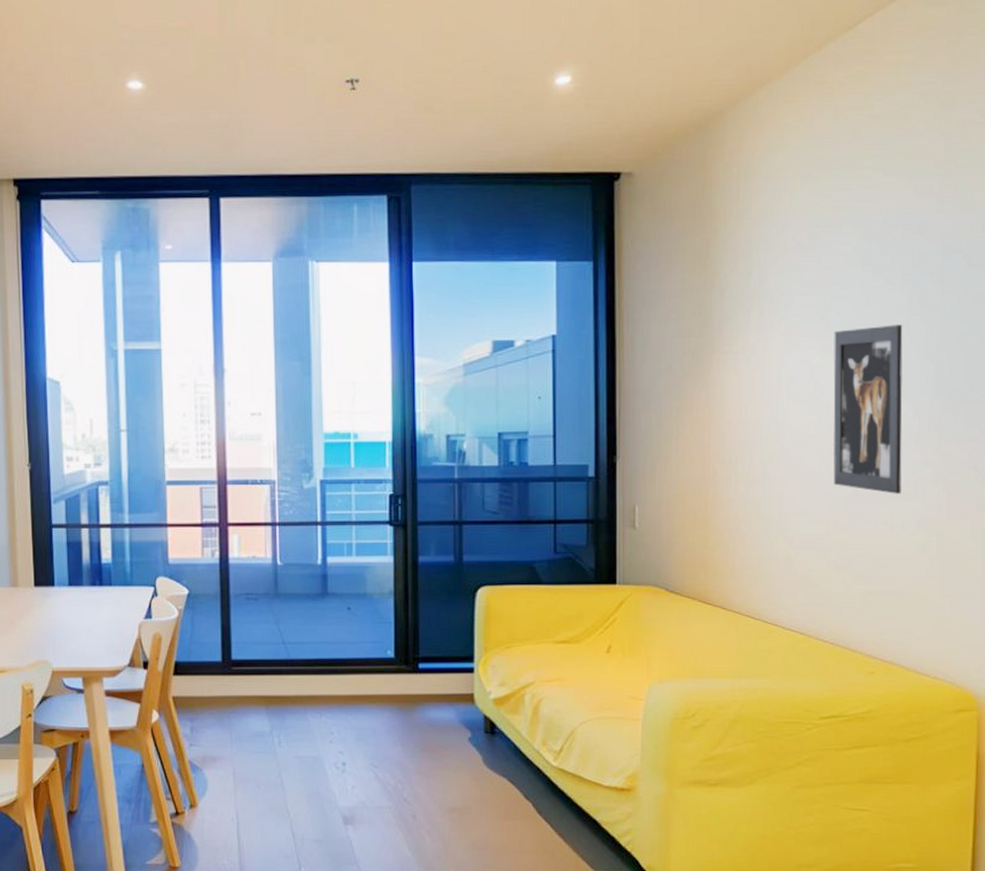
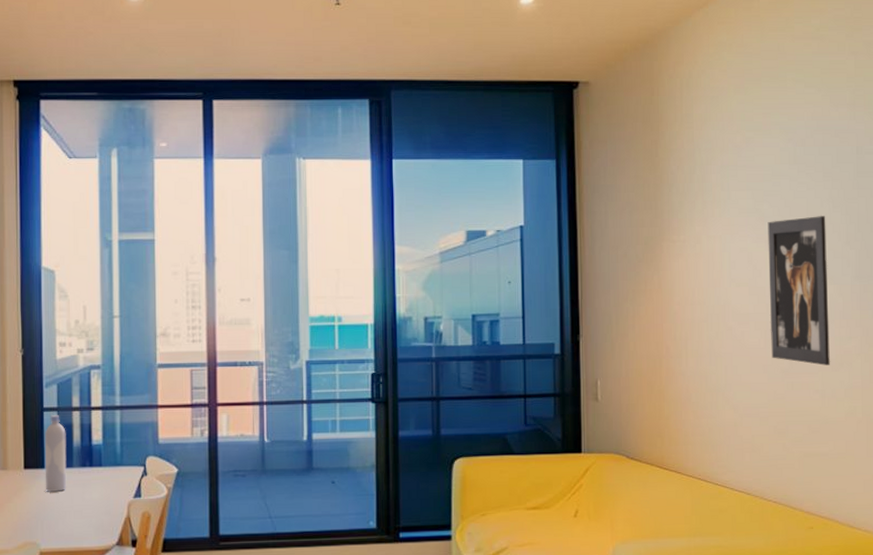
bottle: none [54,531,77,610] -> present [44,414,67,492]

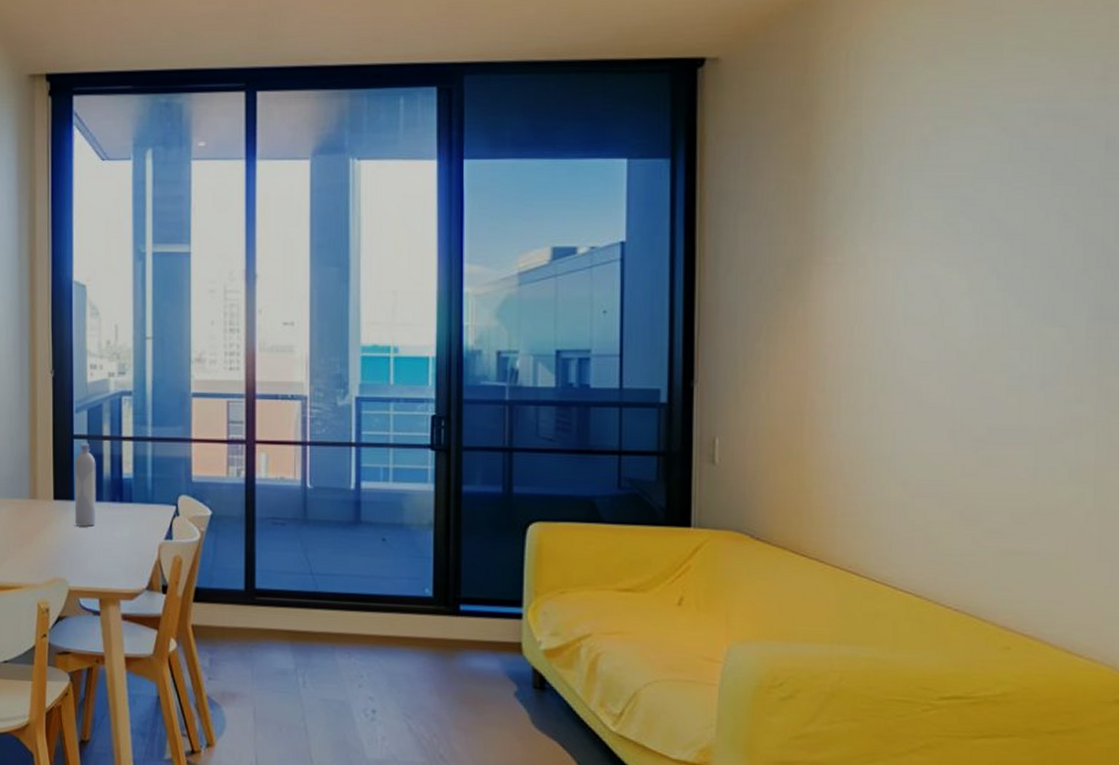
wall art: present [767,216,830,365] -> none [961,233,1053,435]

